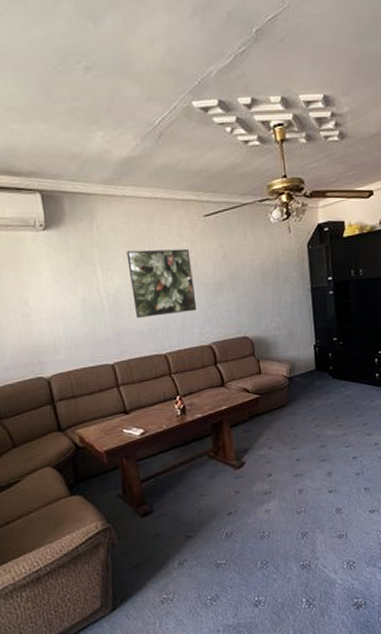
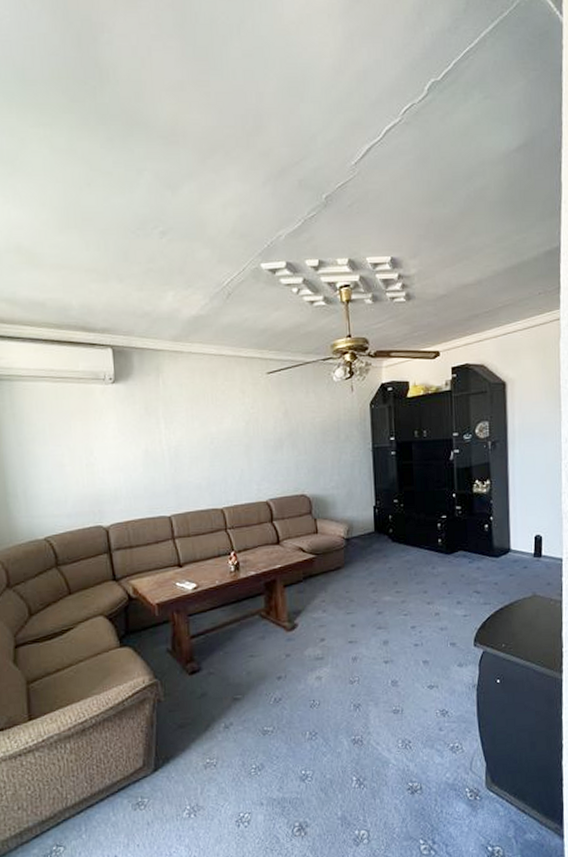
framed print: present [126,248,197,318] -> none [189,404,256,471]

